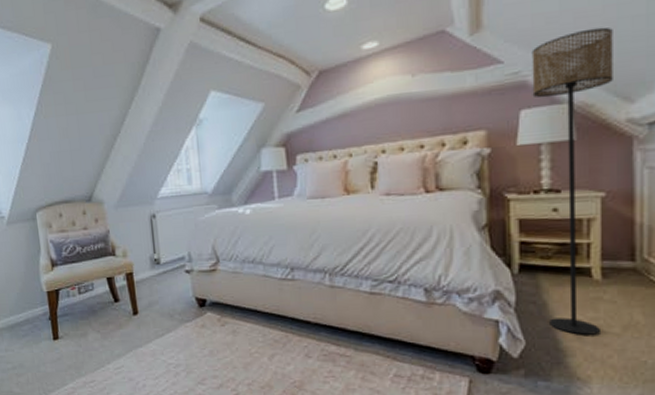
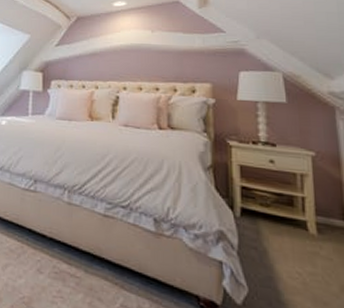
floor lamp: present [531,27,613,335] -> none [248,17,319,291]

